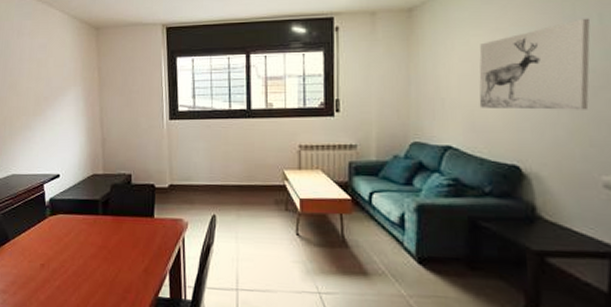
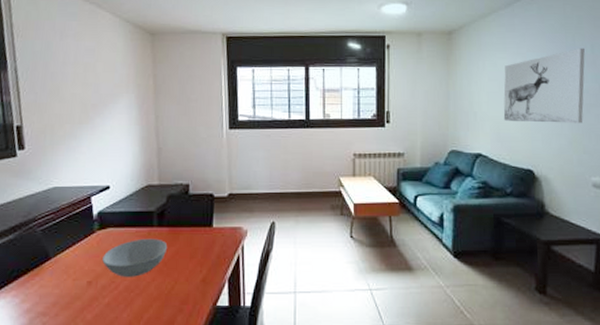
bowl: none [53,225,112,263] -> present [102,238,168,277]

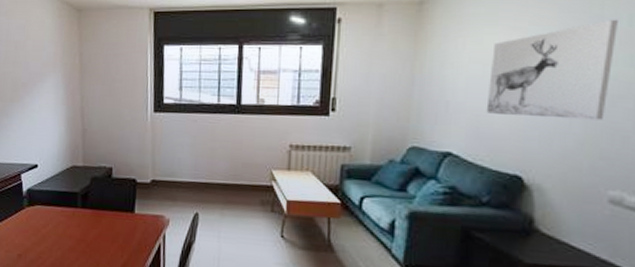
bowl: present [102,238,168,277] -> none [31,218,91,255]

